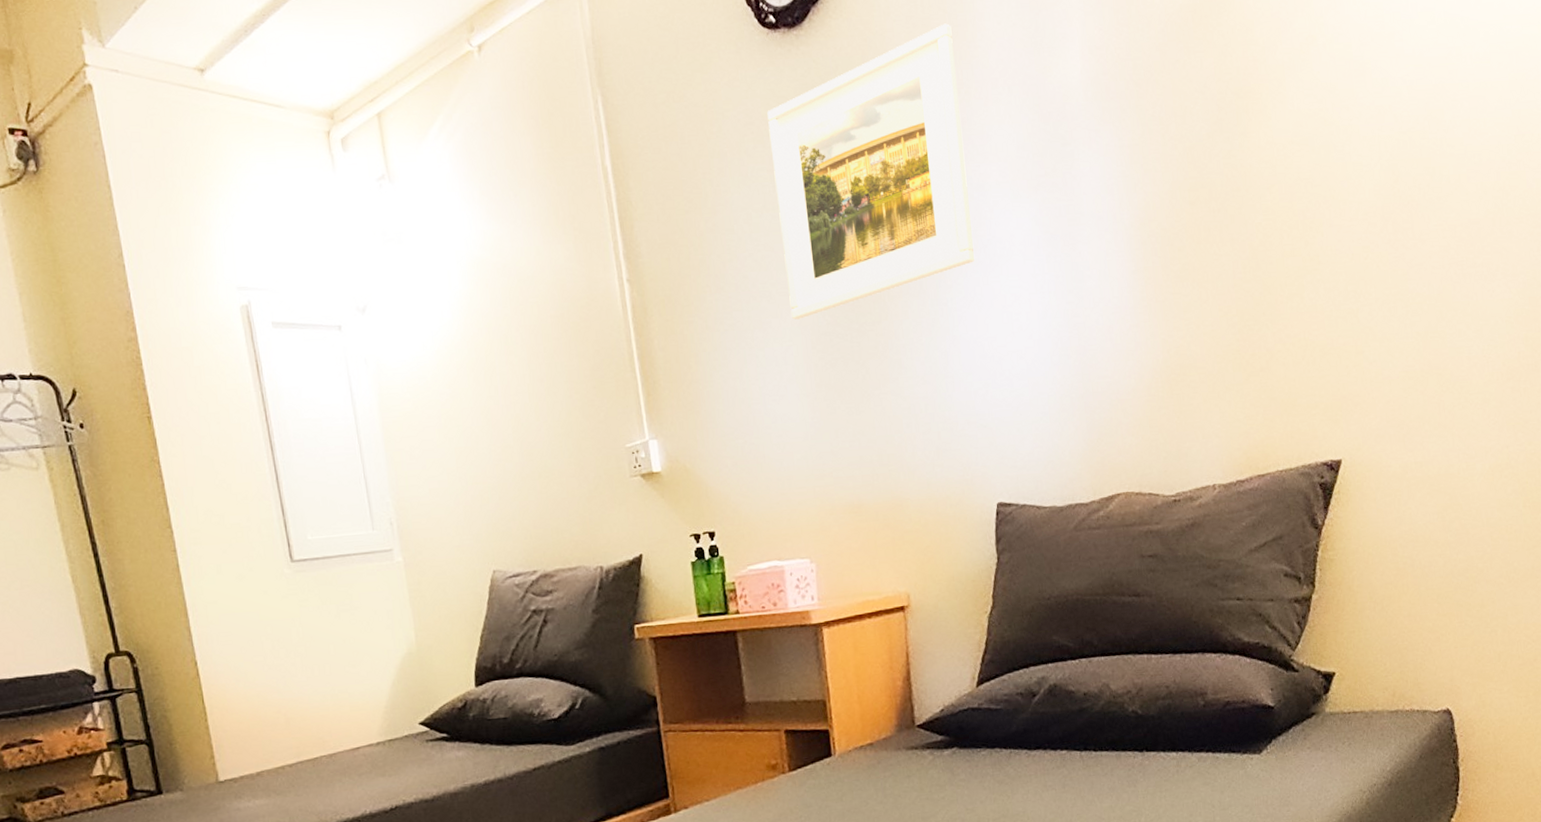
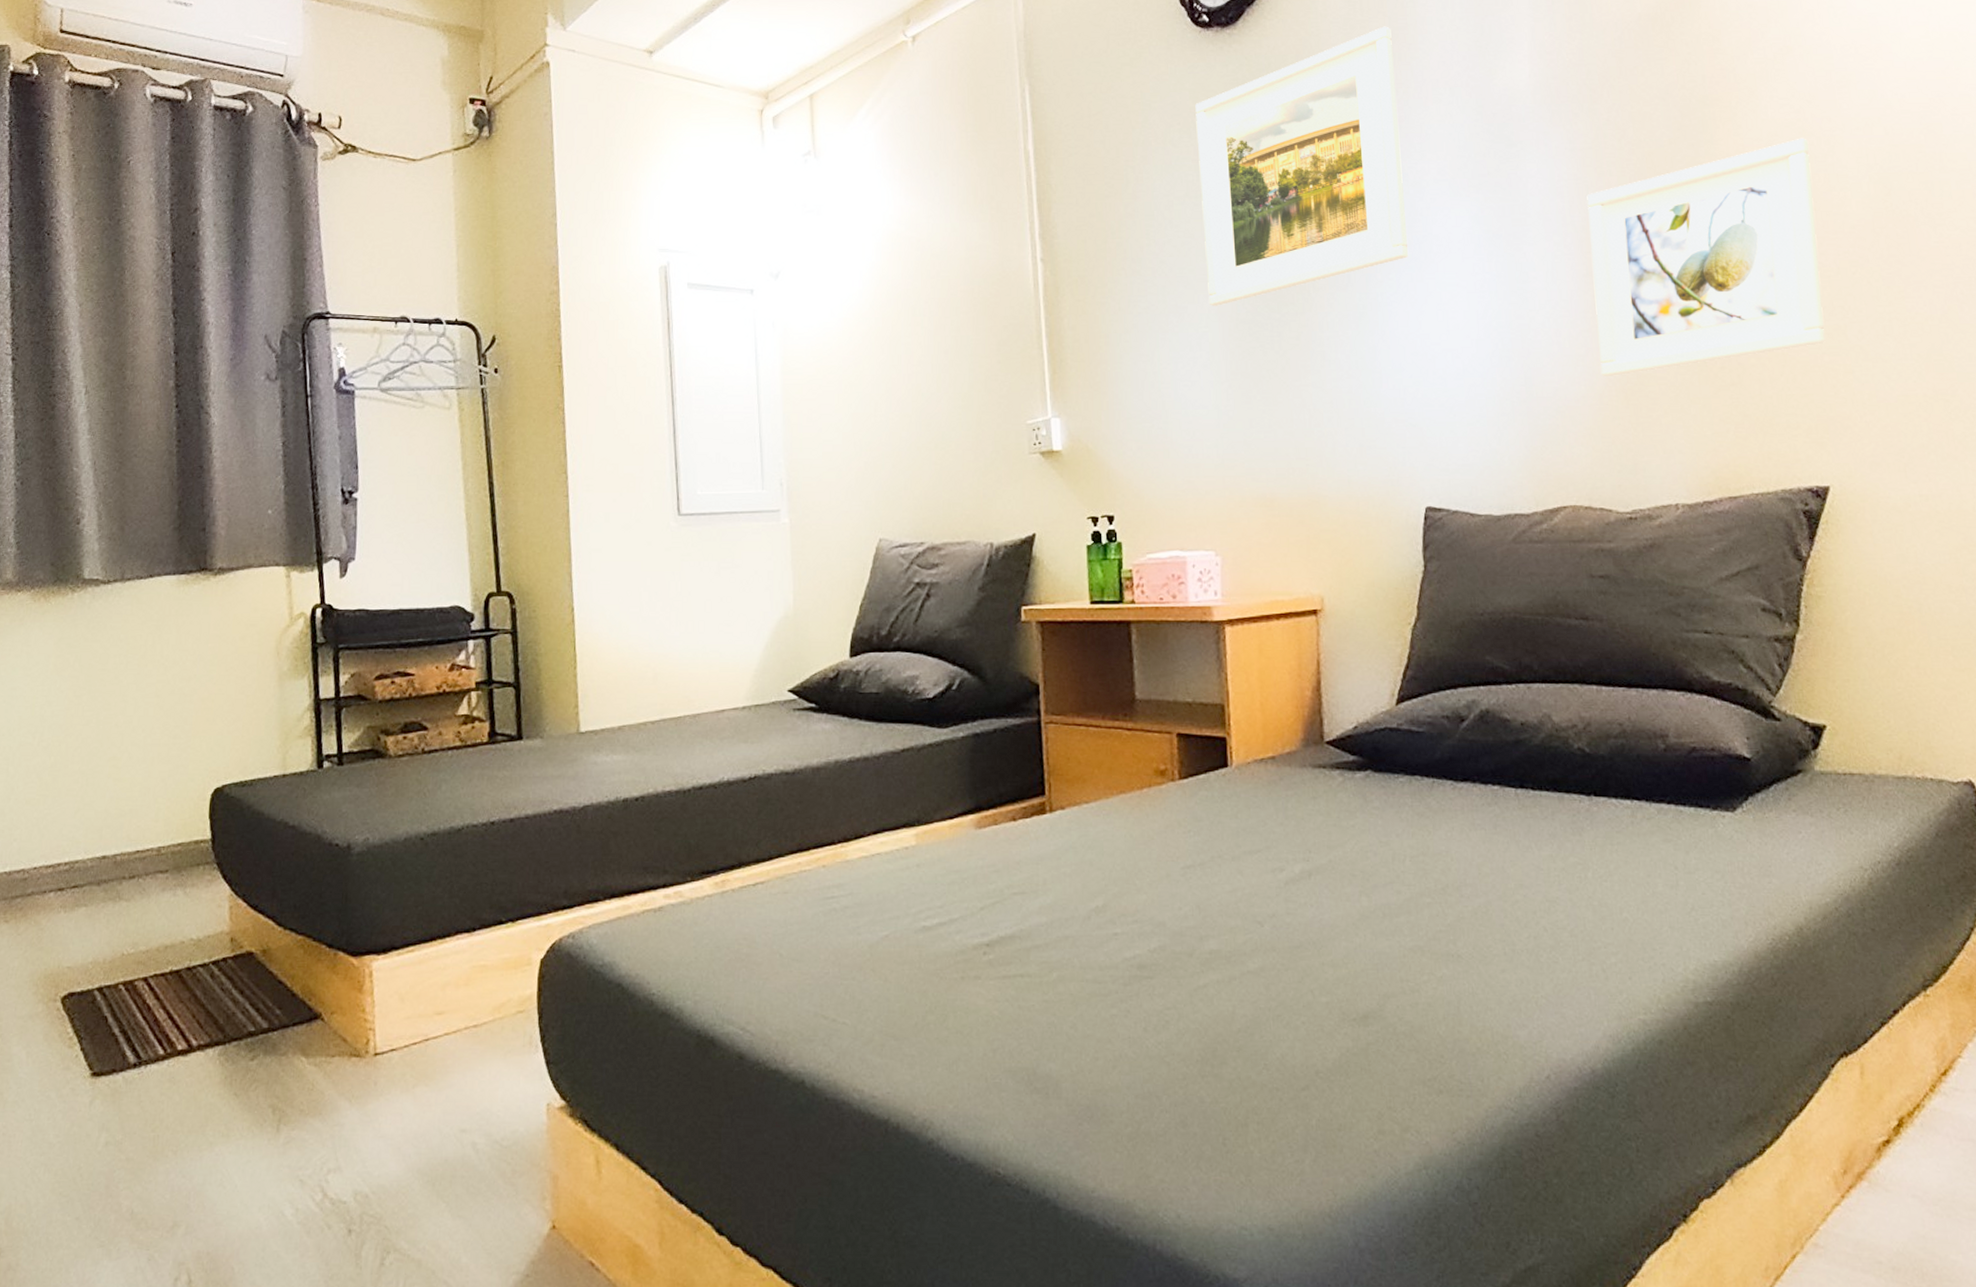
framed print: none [1134,127,1340,370] -> present [1587,138,1825,377]

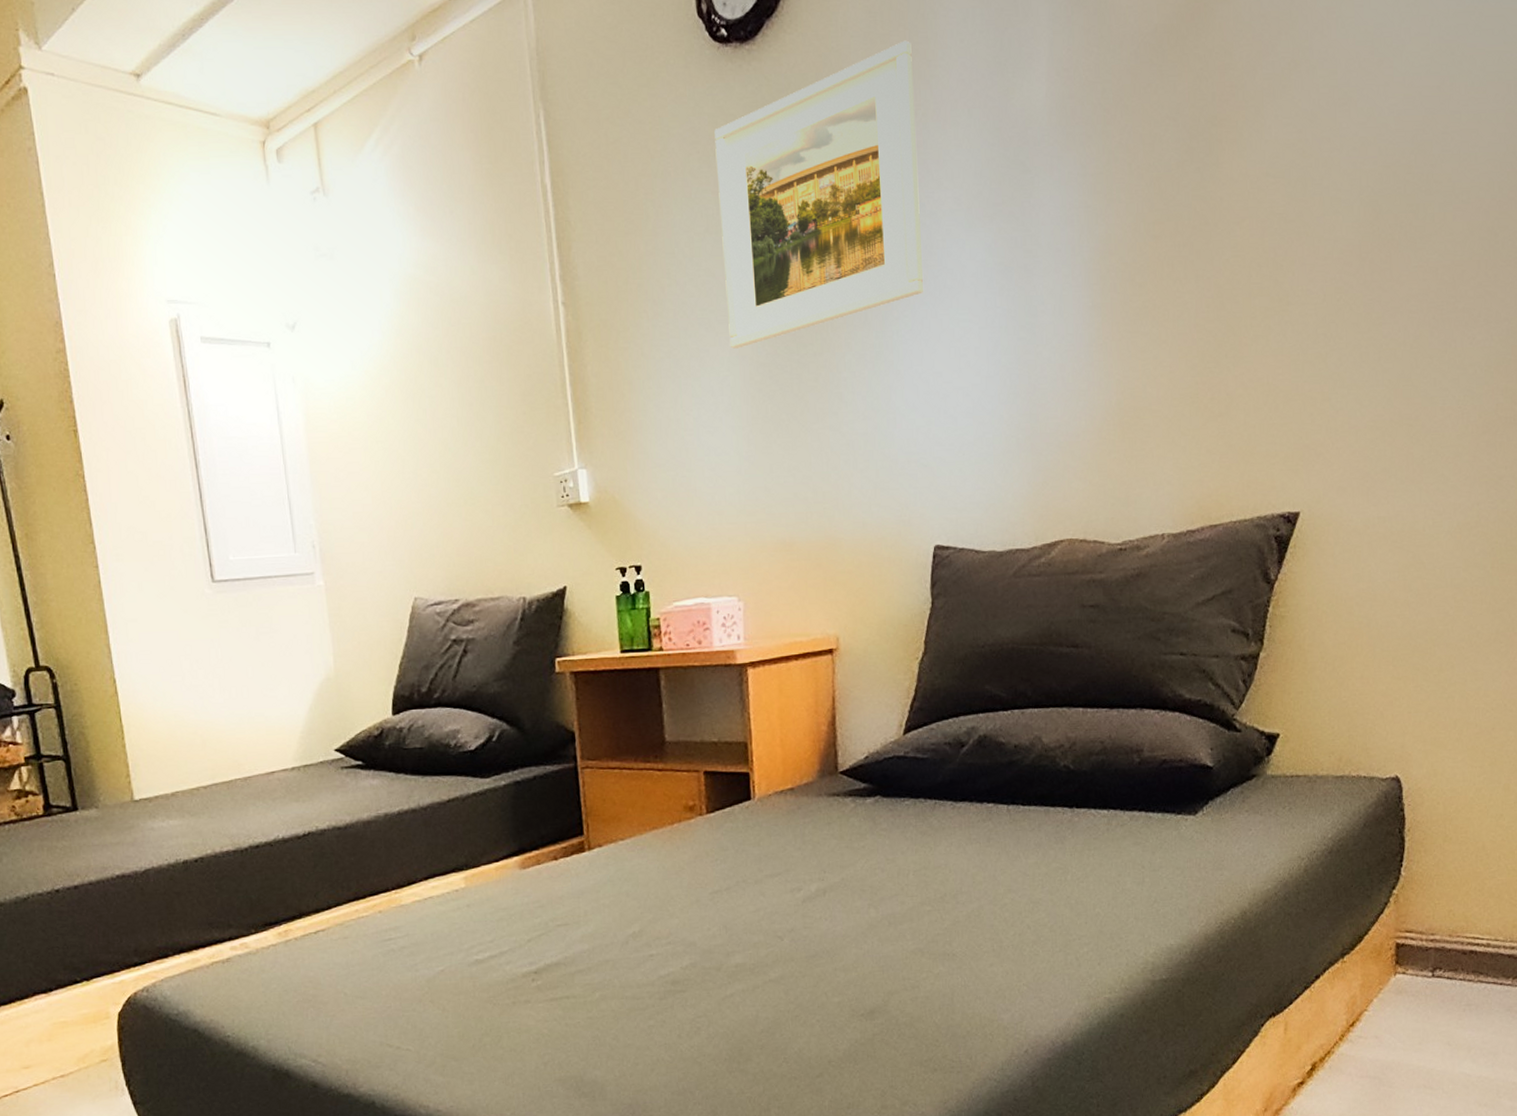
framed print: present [1587,138,1825,377] -> none [1096,159,1308,412]

